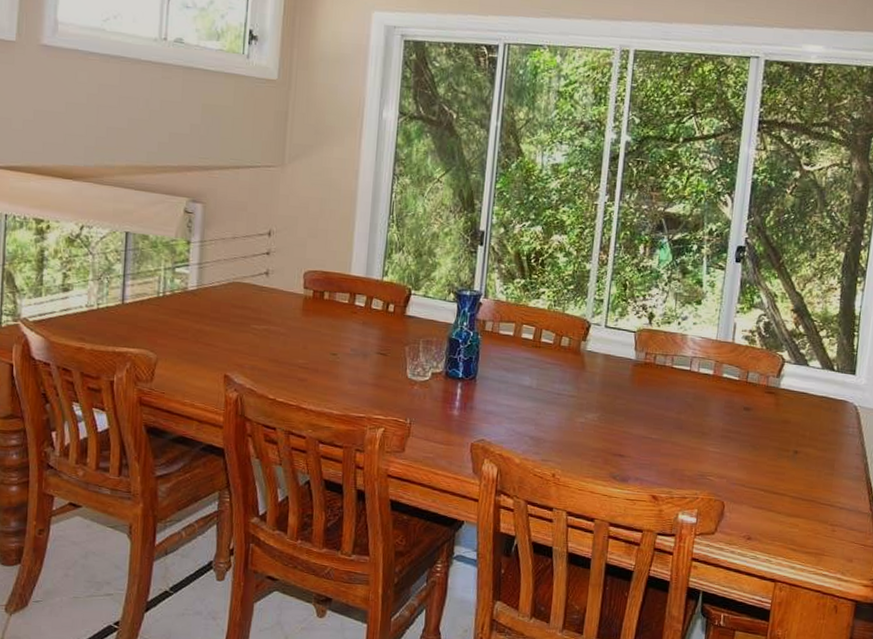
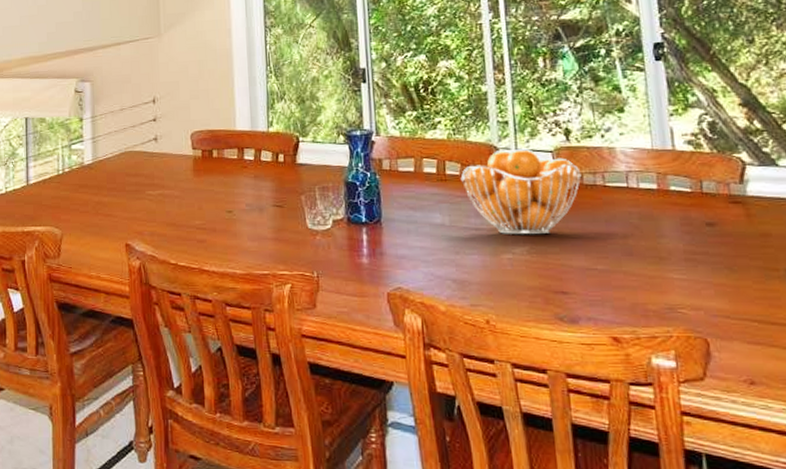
fruit basket: none [553,325,655,404] -> present [460,148,582,235]

